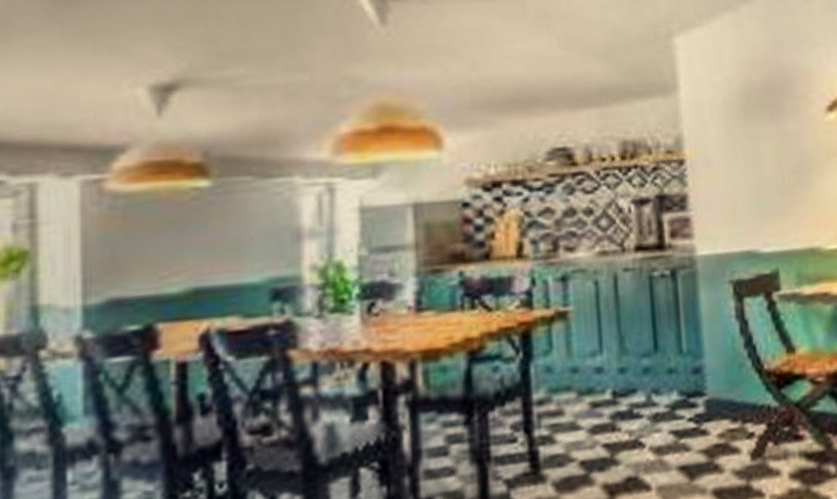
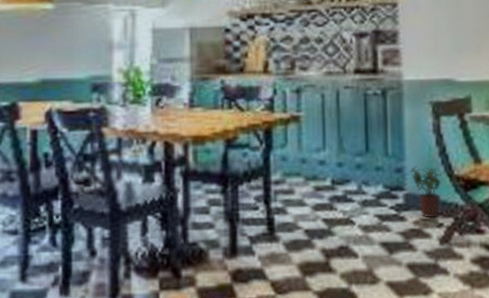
potted plant: none [710,362,751,429] -> present [409,166,442,218]

